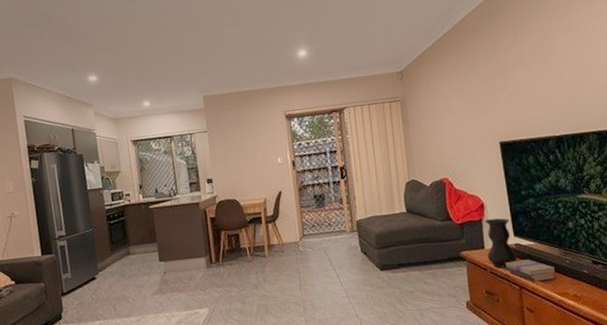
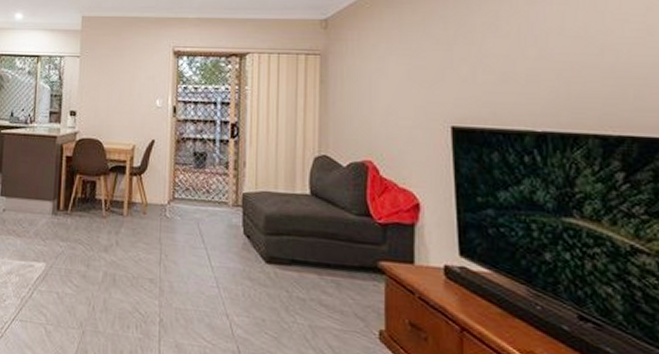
vase: present [484,218,517,269] -> none [418,225,461,297]
books: present [502,259,556,282] -> none [437,289,519,329]

